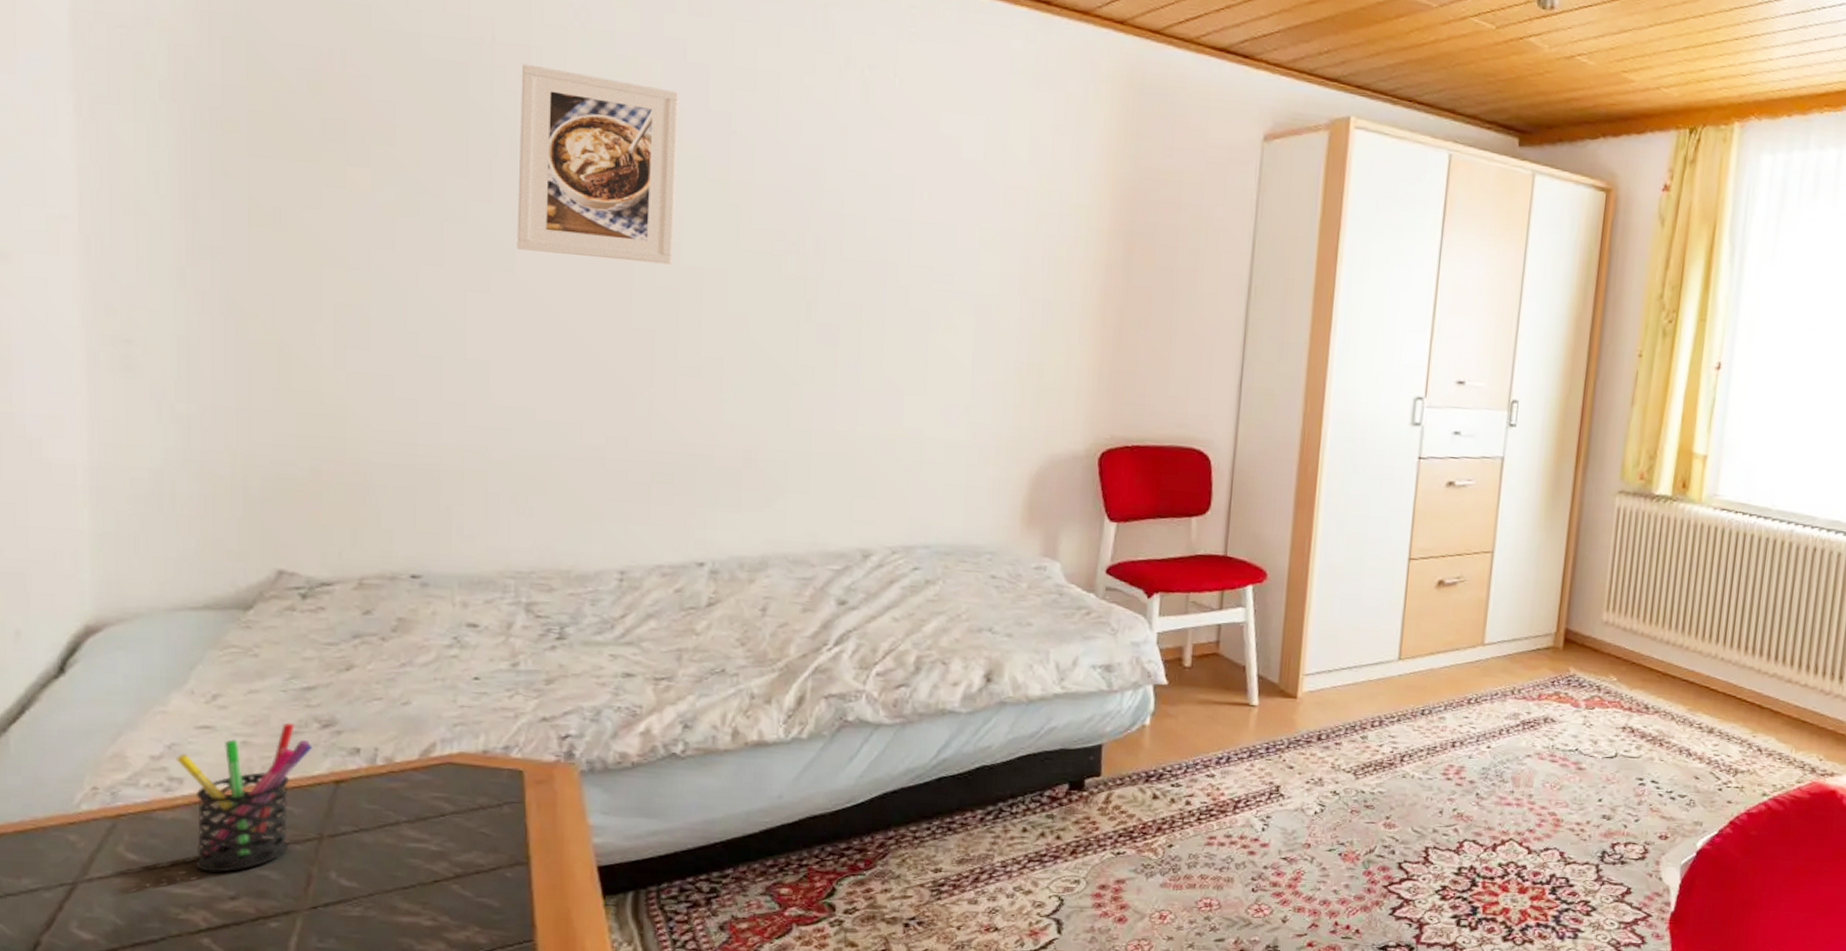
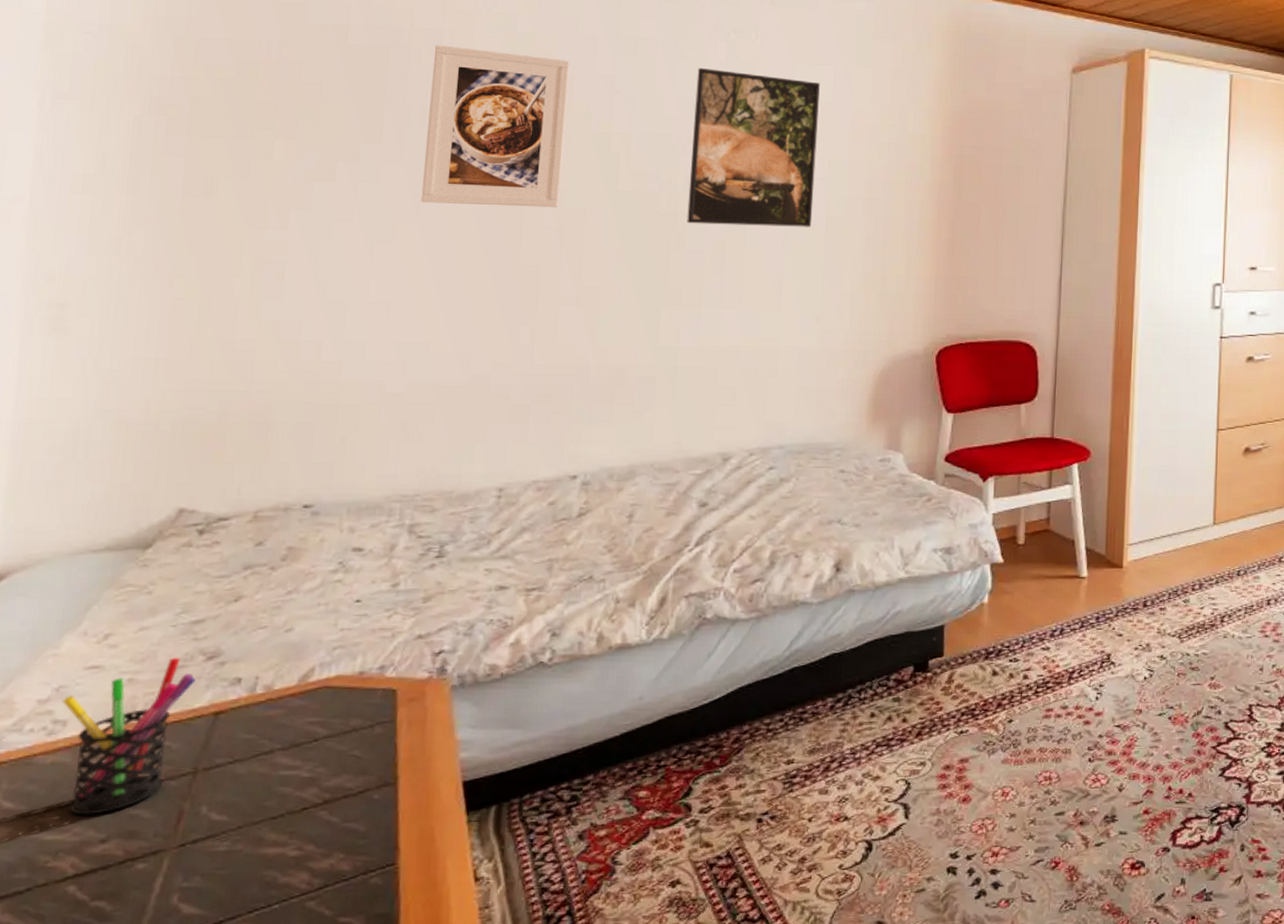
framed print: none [818,110,969,305] -> present [687,68,820,227]

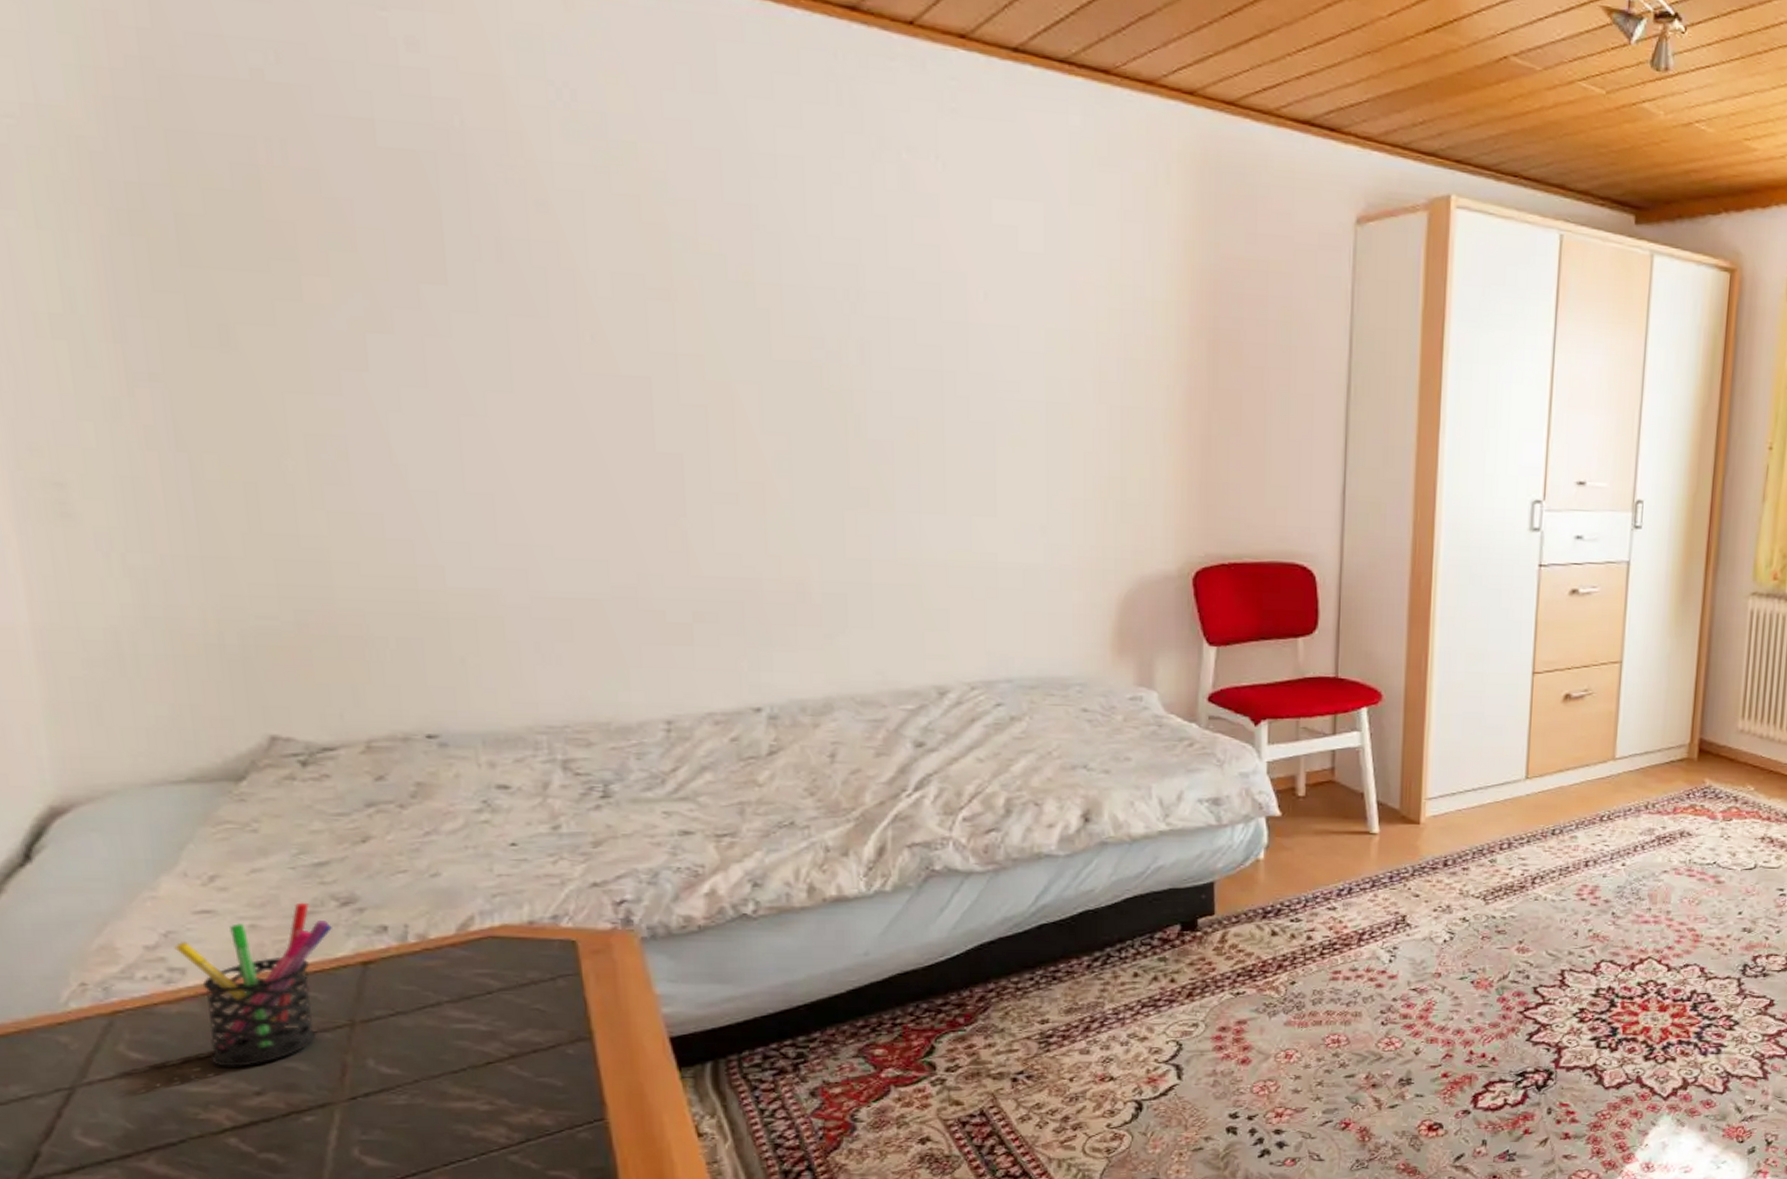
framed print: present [421,45,570,208] -> none [499,152,697,379]
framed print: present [687,68,820,227] -> none [861,199,1028,415]

